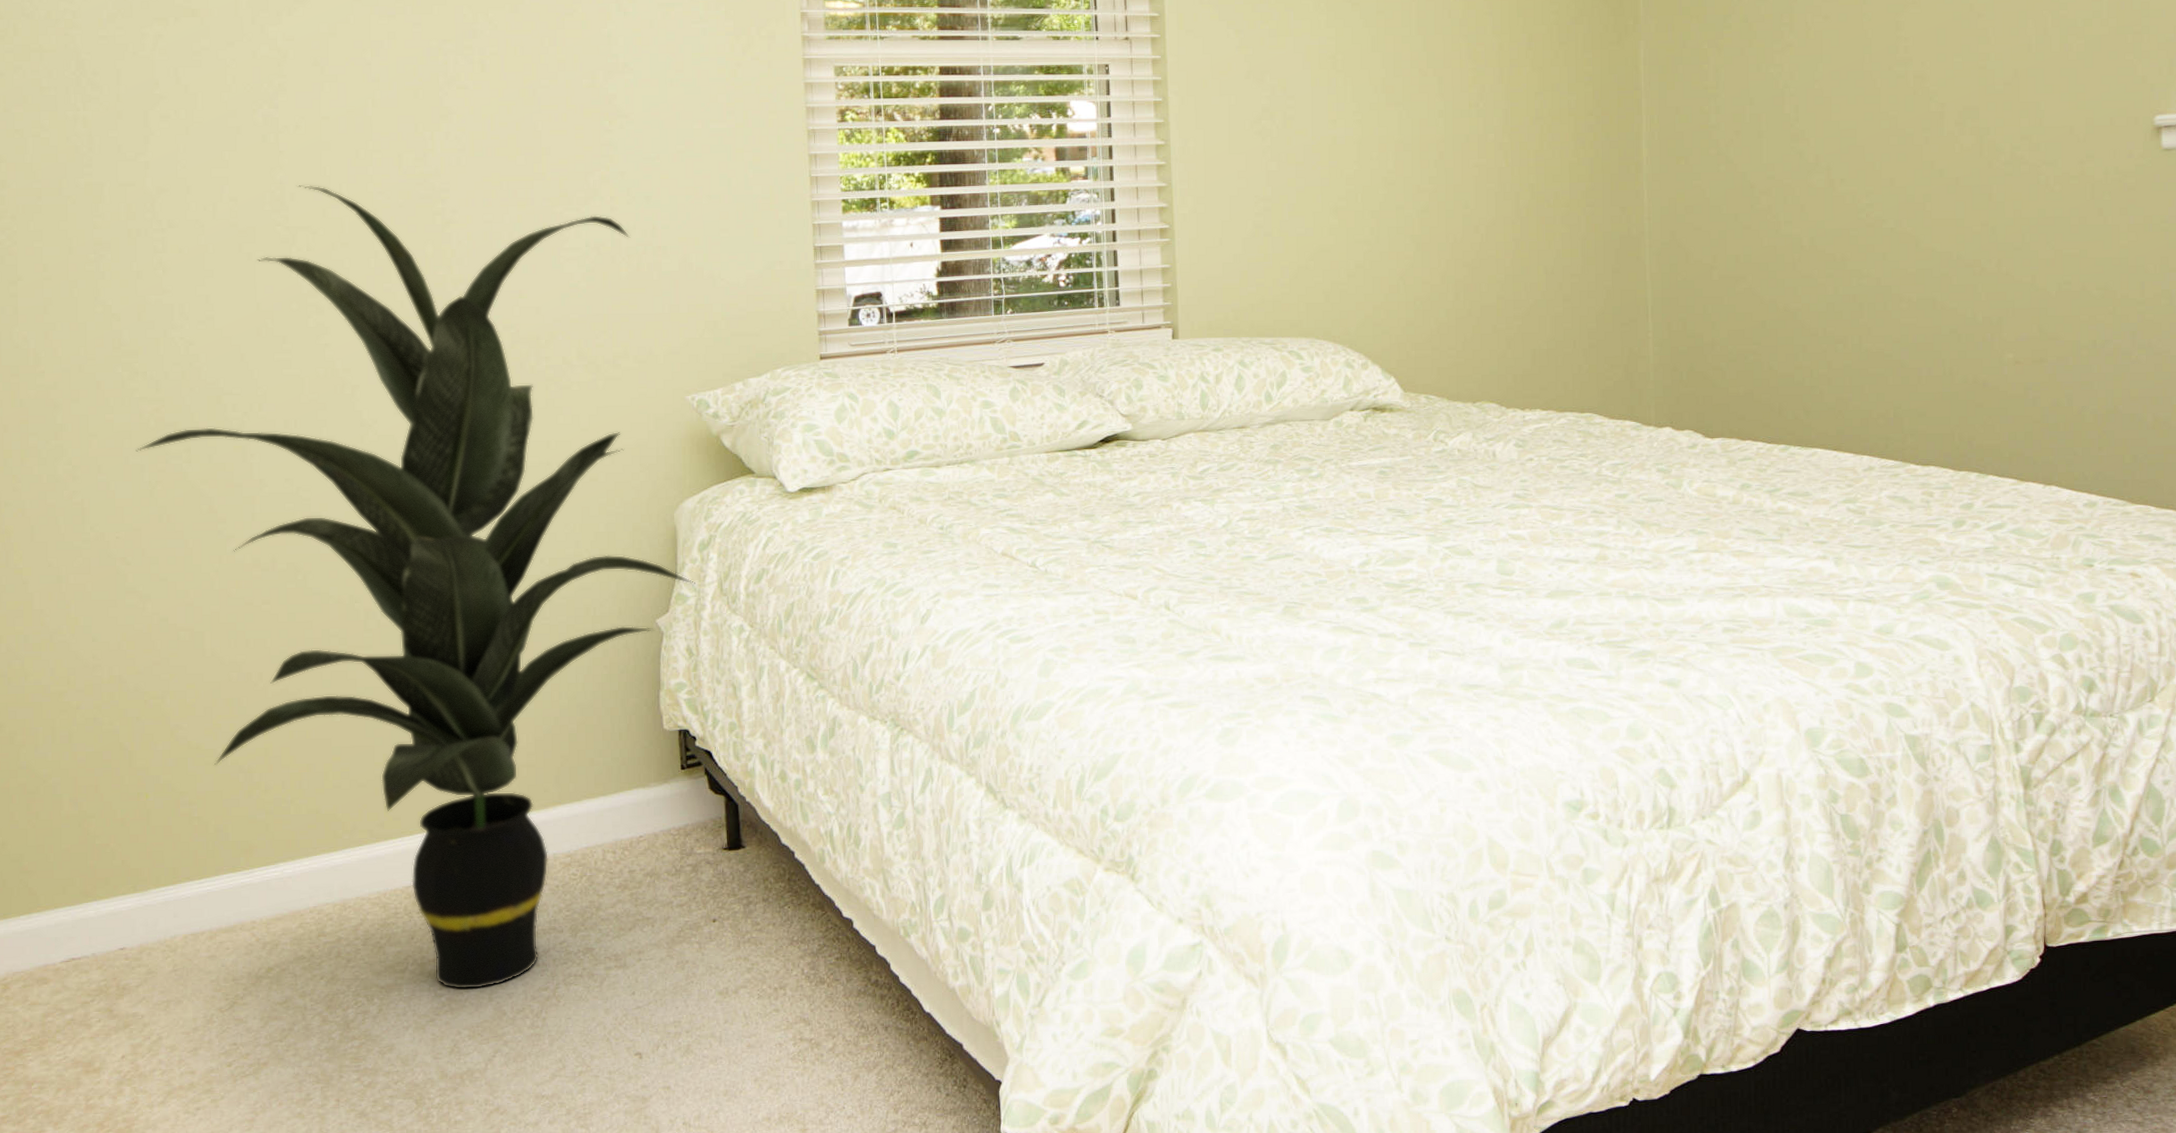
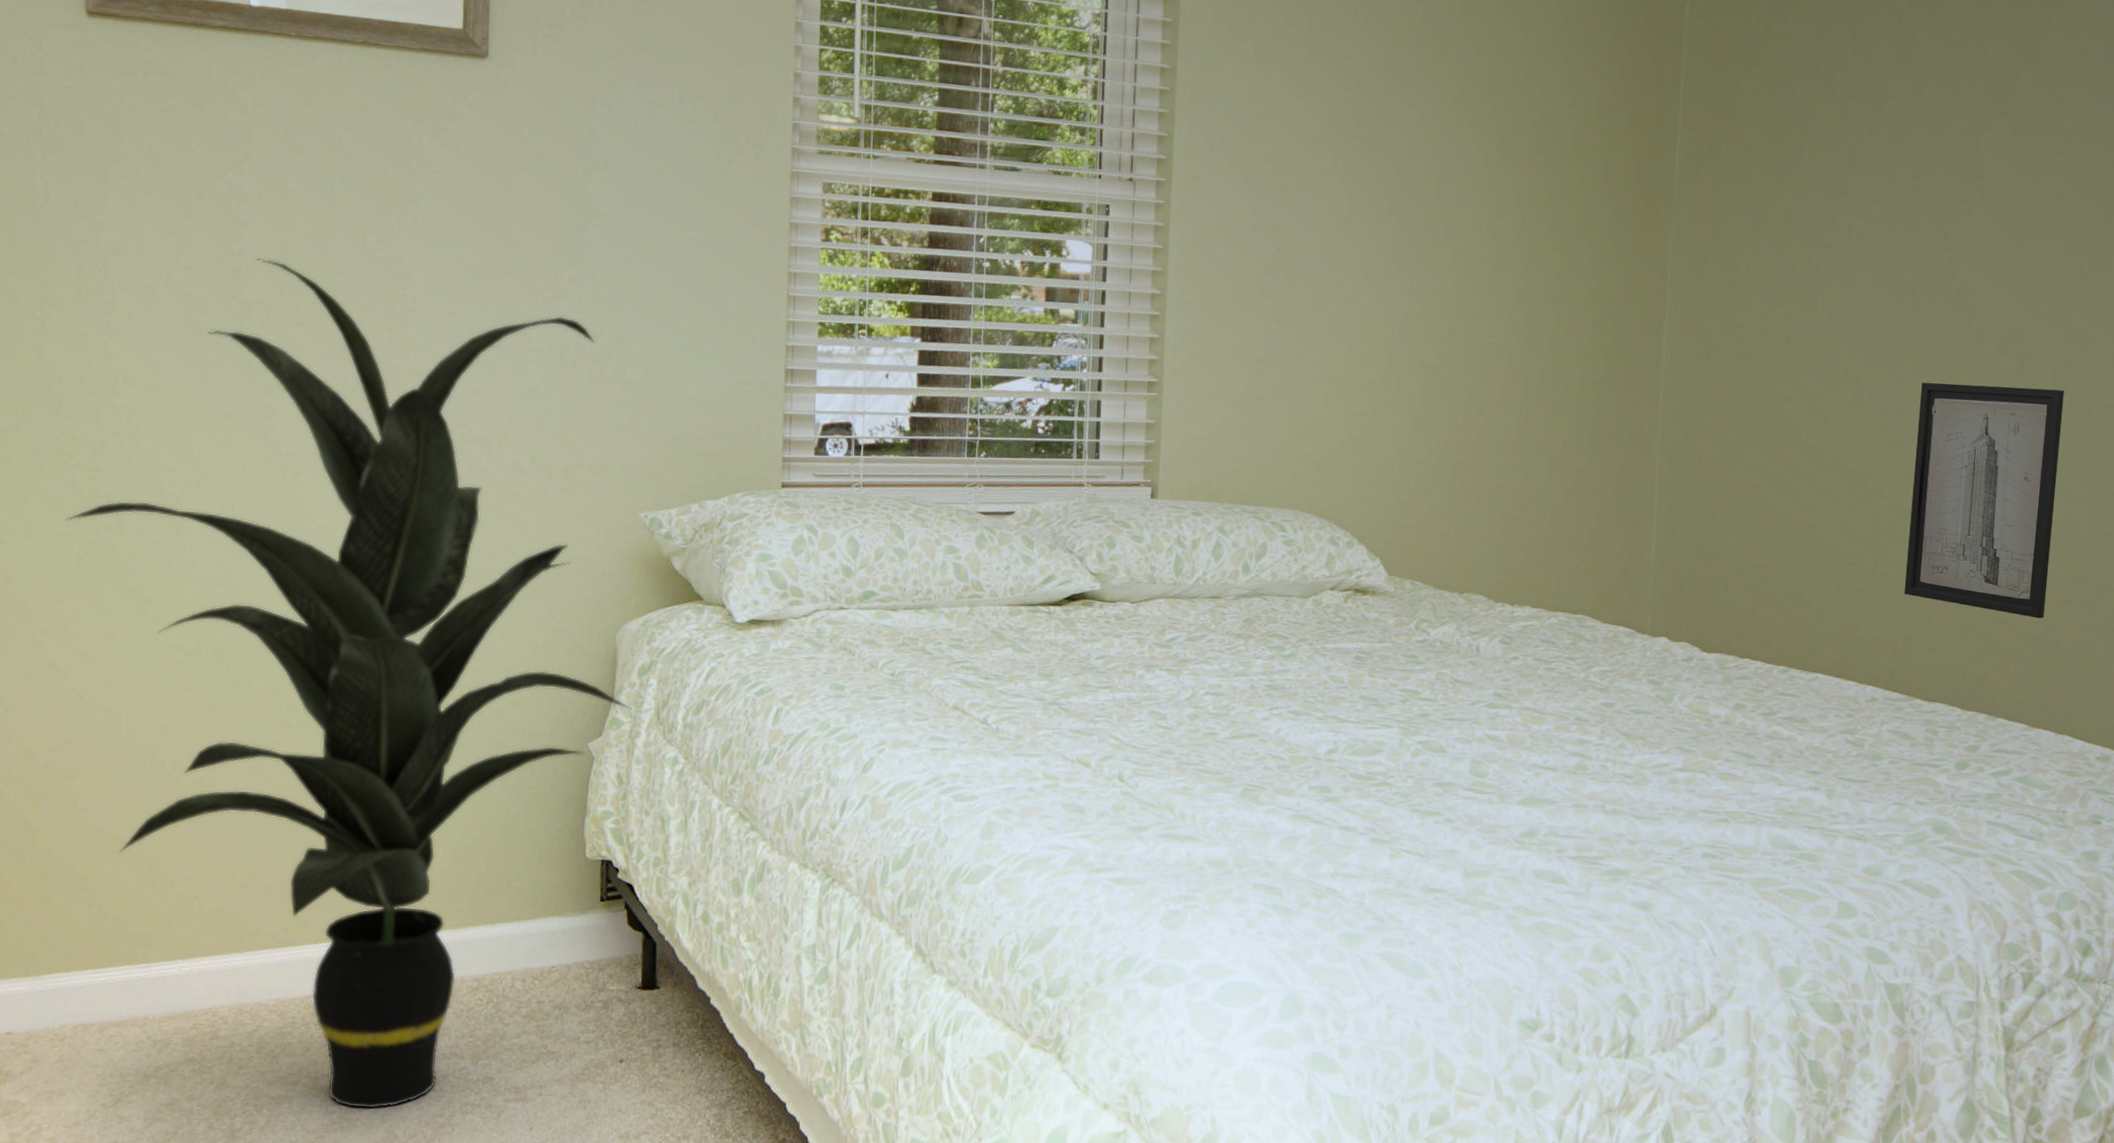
wall art: none [1888,162,2023,378] -> present [1904,382,2065,619]

